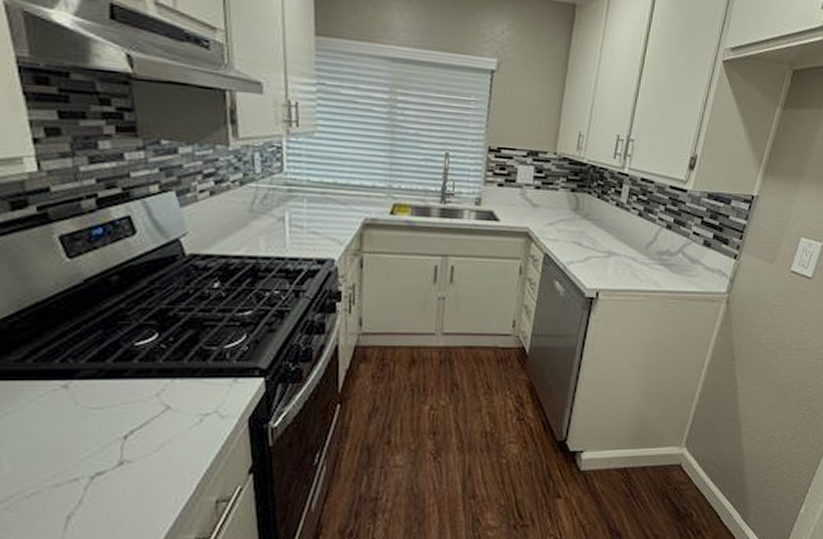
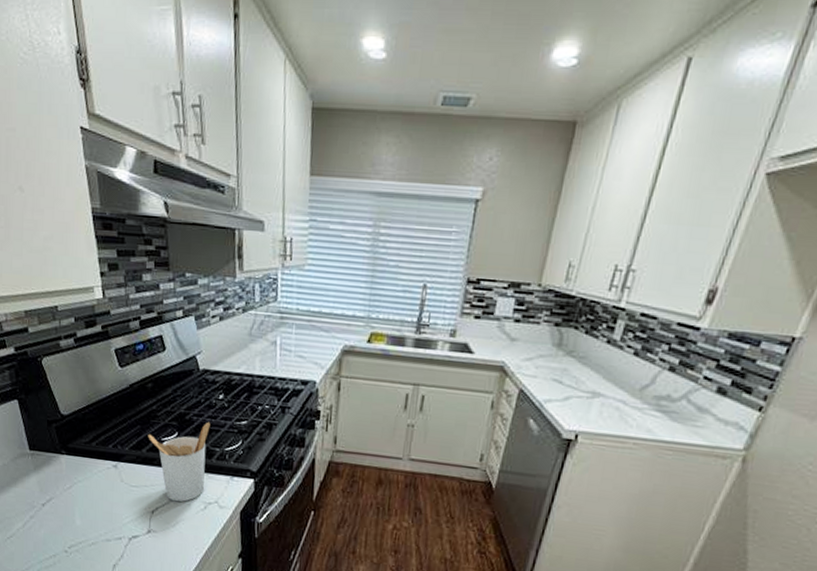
utensil holder: none [114,316,204,420] -> present [148,421,211,502]

